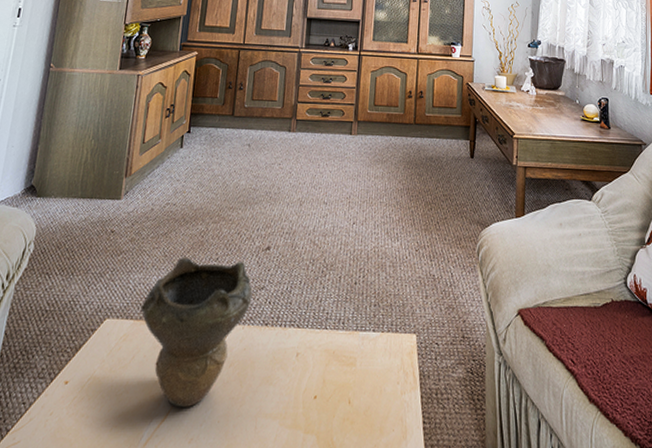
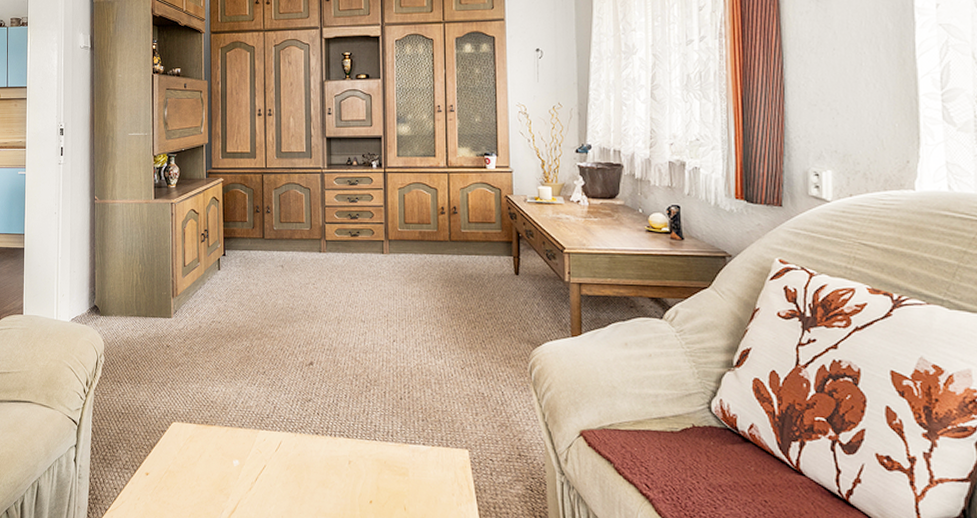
decorative bowl: present [140,257,253,408] -> none [201,370,301,503]

